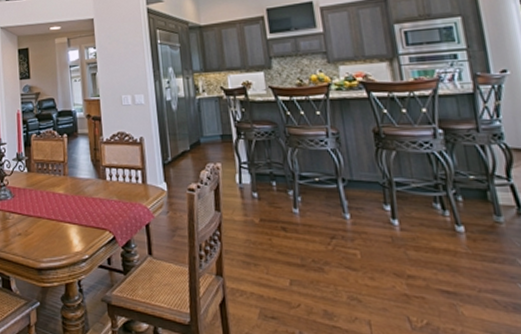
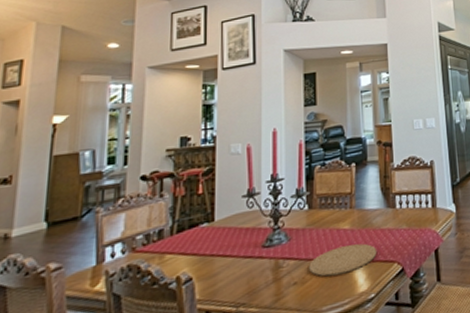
plate: none [30,209,90,233] -> present [309,243,378,277]

